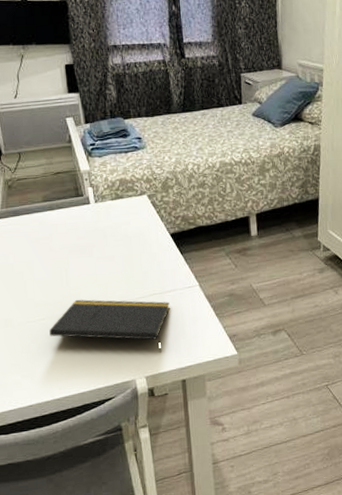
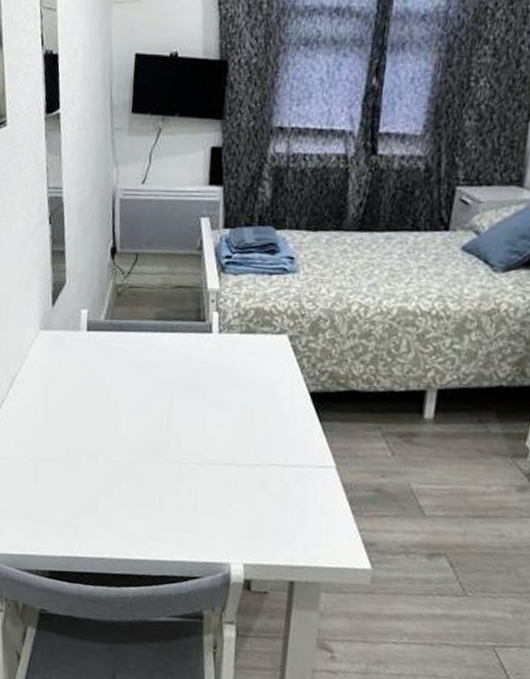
notepad: present [49,299,170,352] -> none [137,448,292,538]

